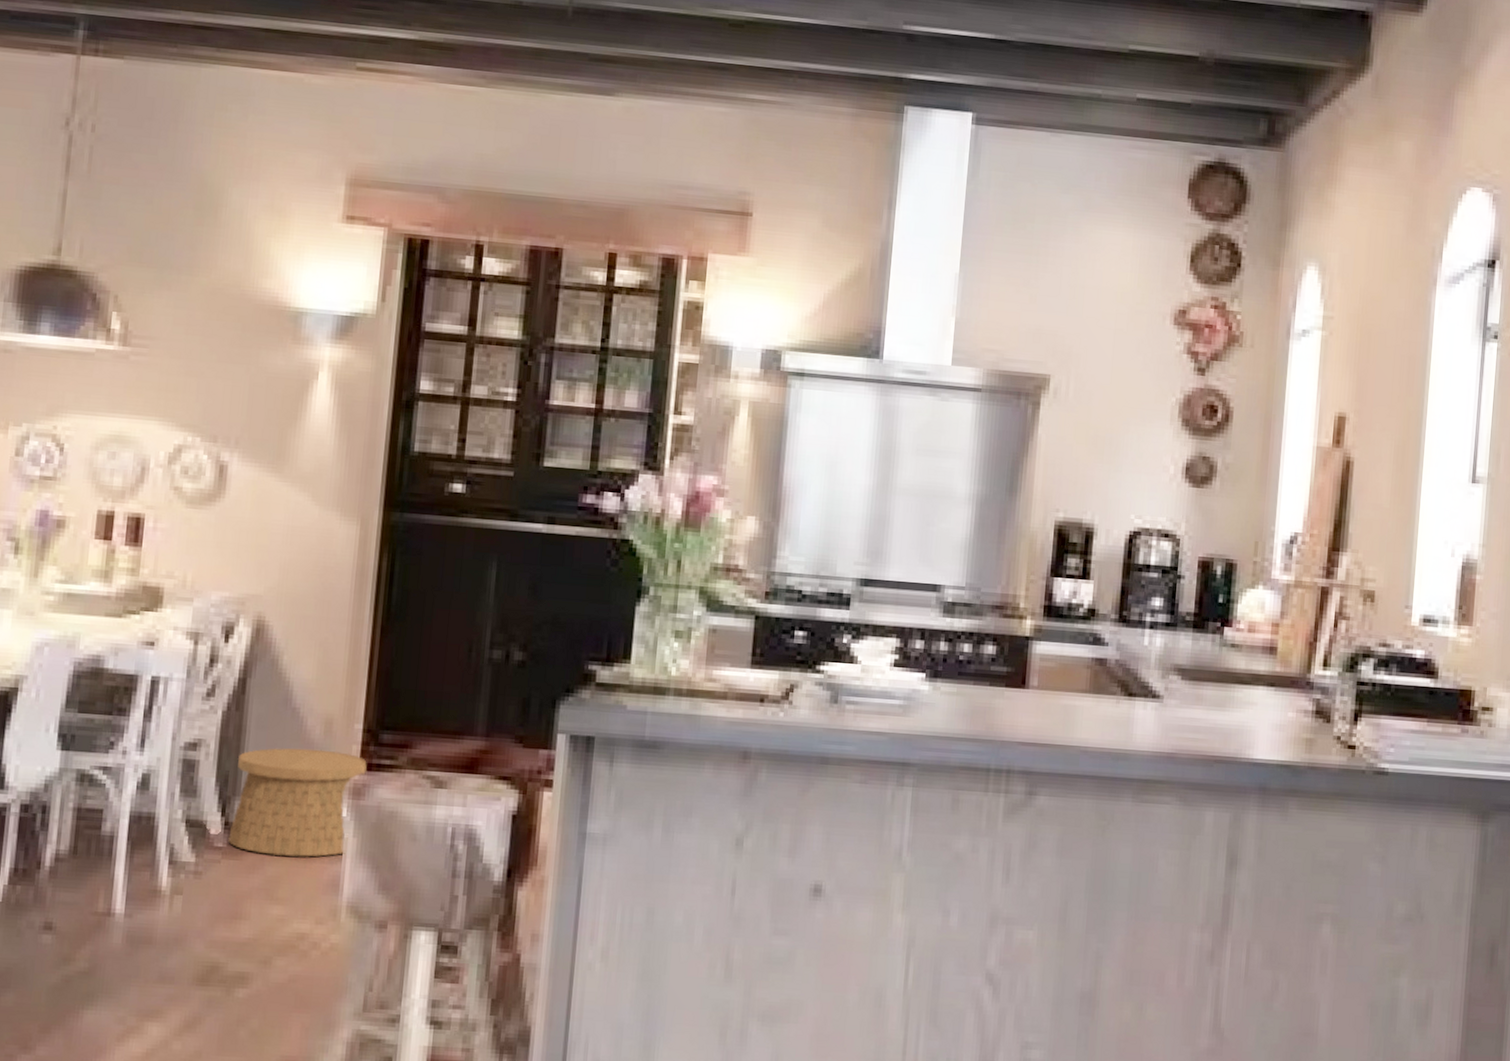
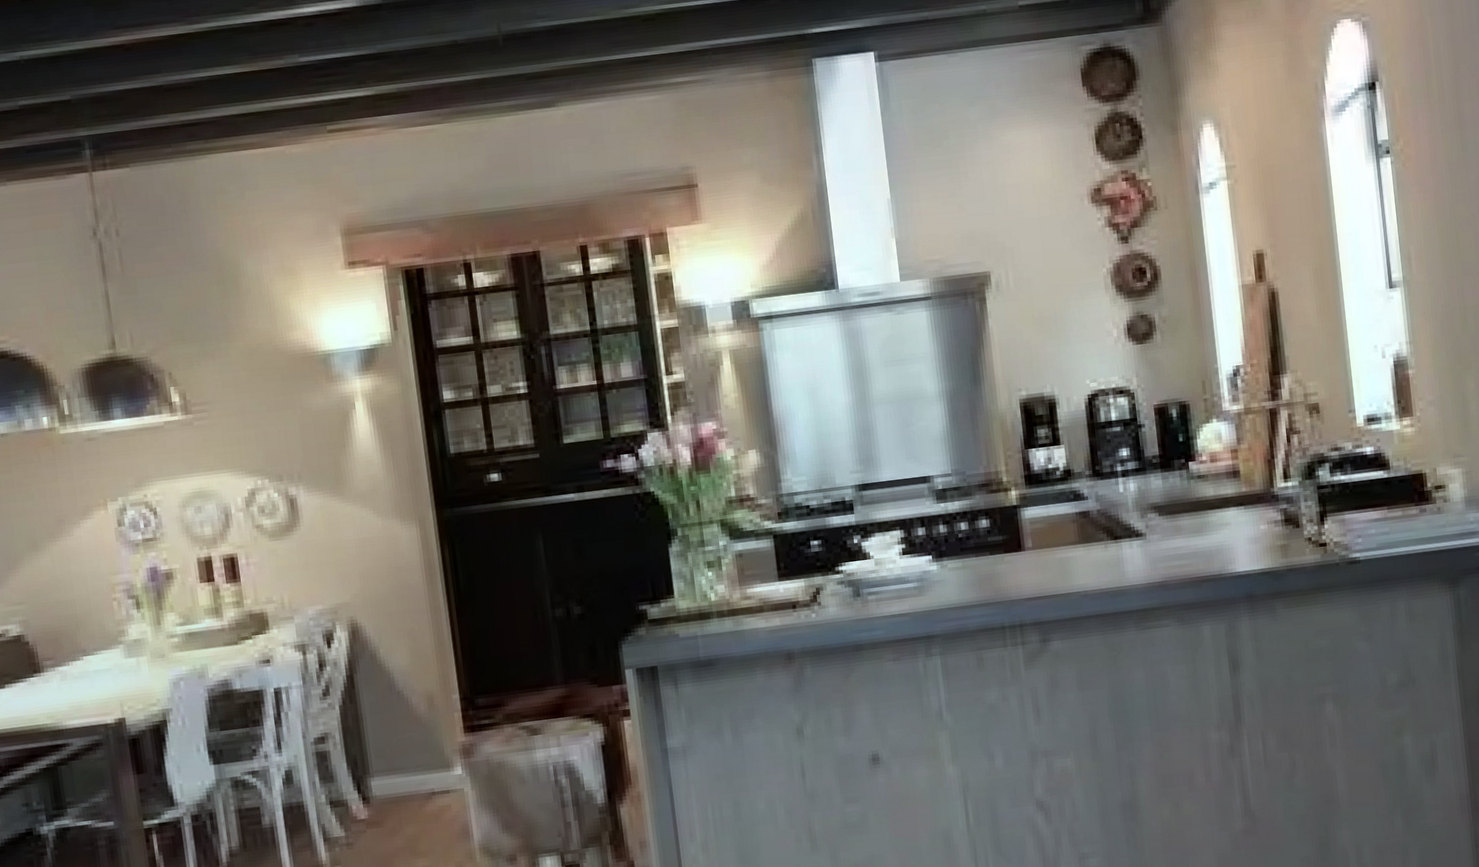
basket: present [228,748,367,857] -> none [360,720,471,819]

